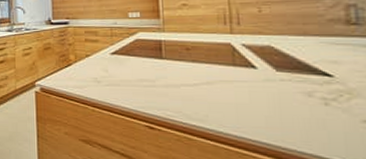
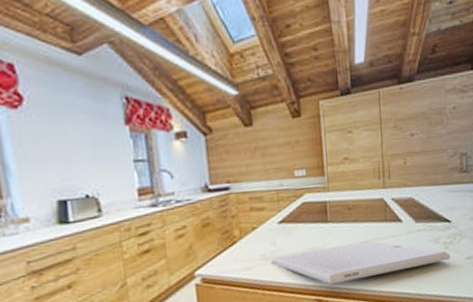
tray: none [102,80,334,119] -> present [271,240,450,285]

